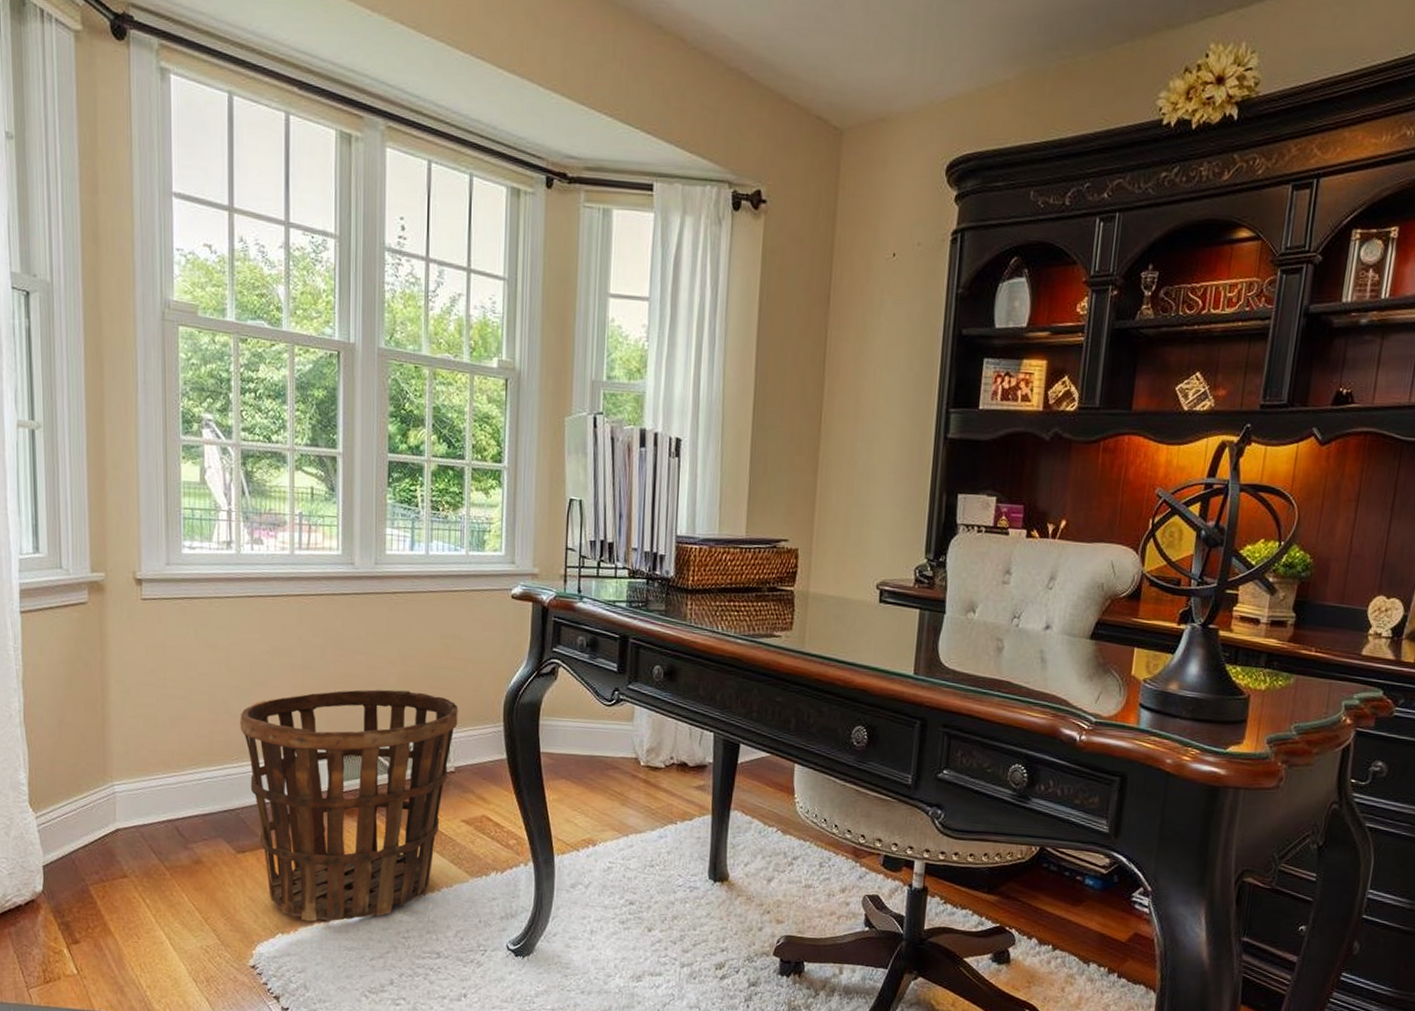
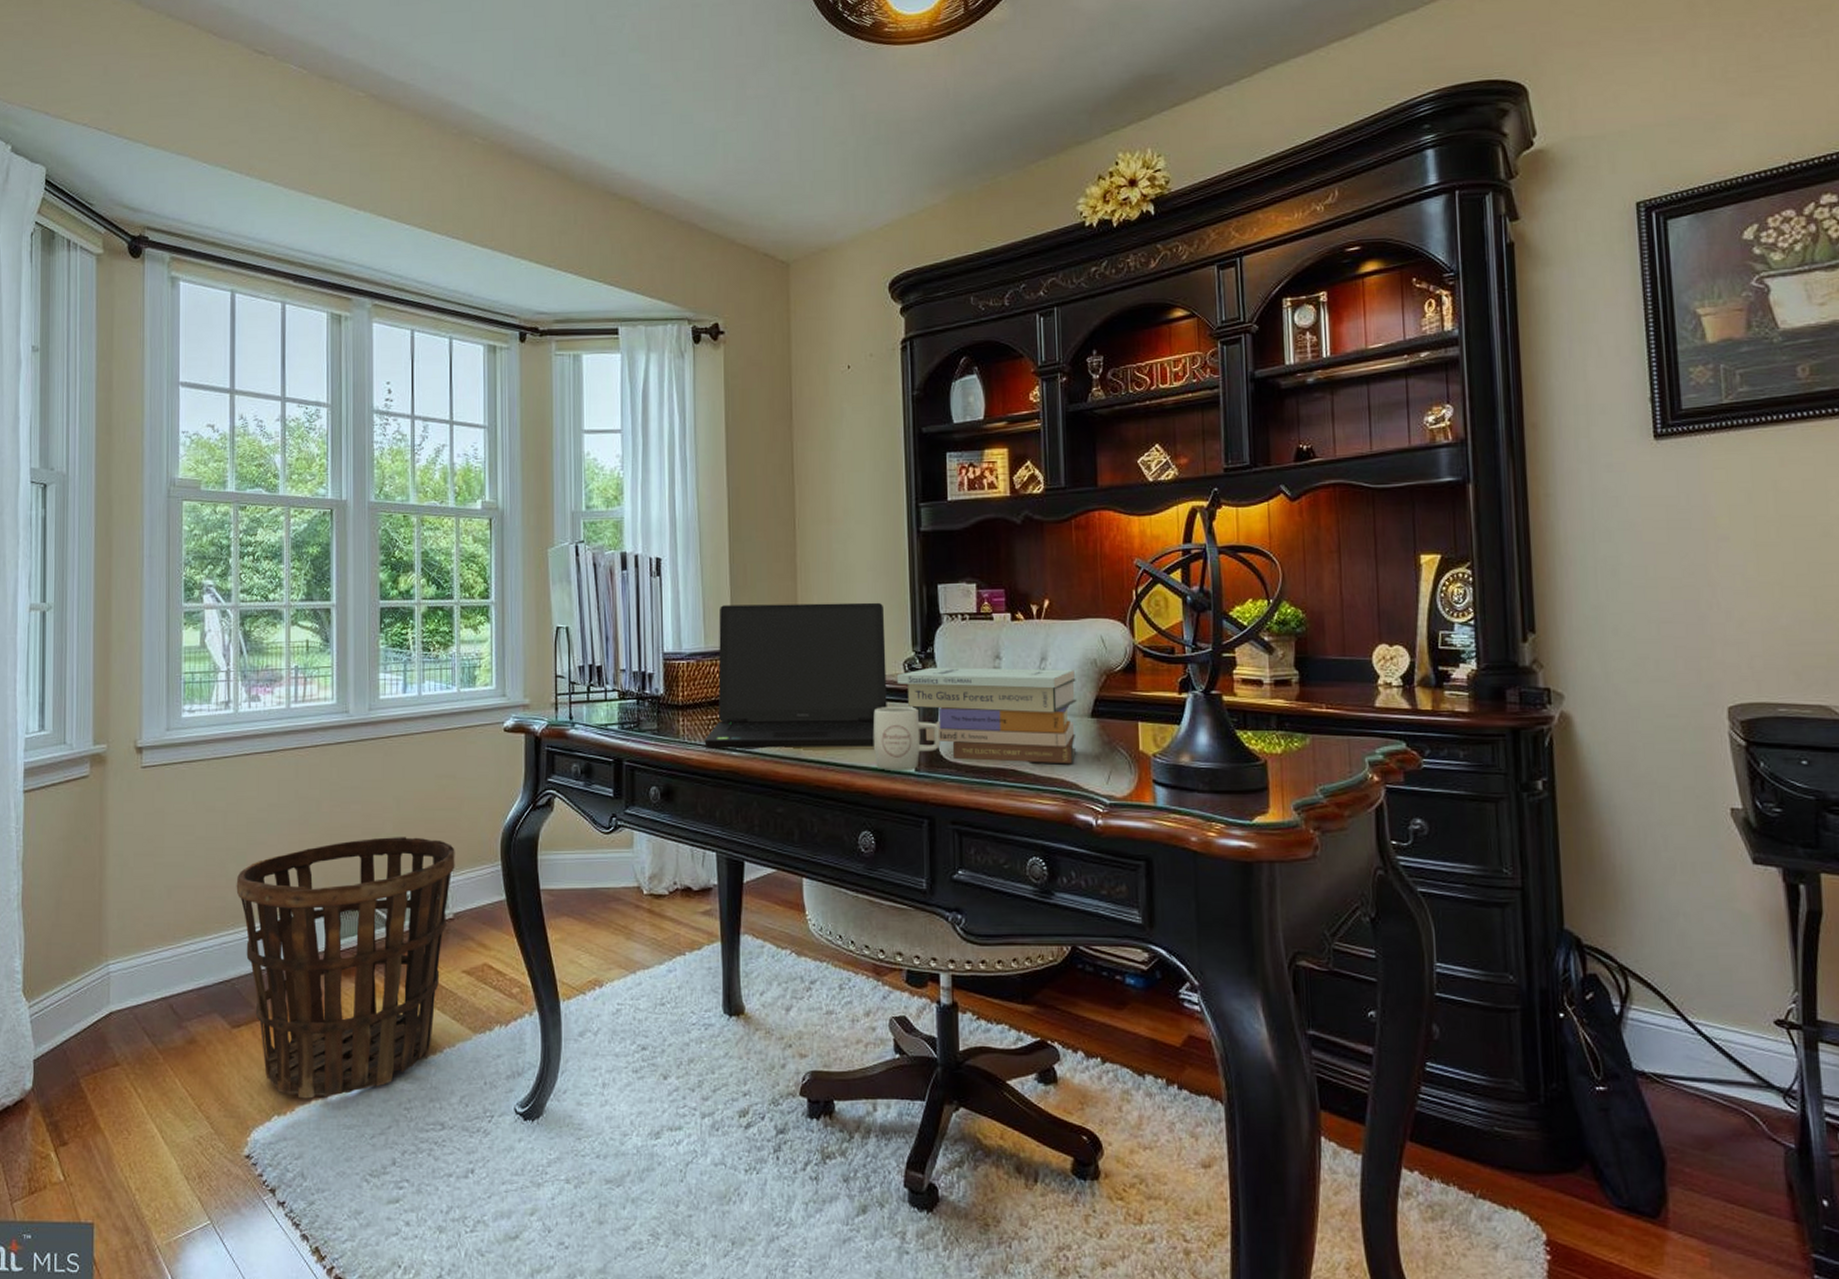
laptop: none [711,493,902,647] -> present [704,602,887,748]
mug: none [875,610,943,673] -> present [872,707,941,771]
books: none [906,575,1081,682] -> present [896,667,1077,764]

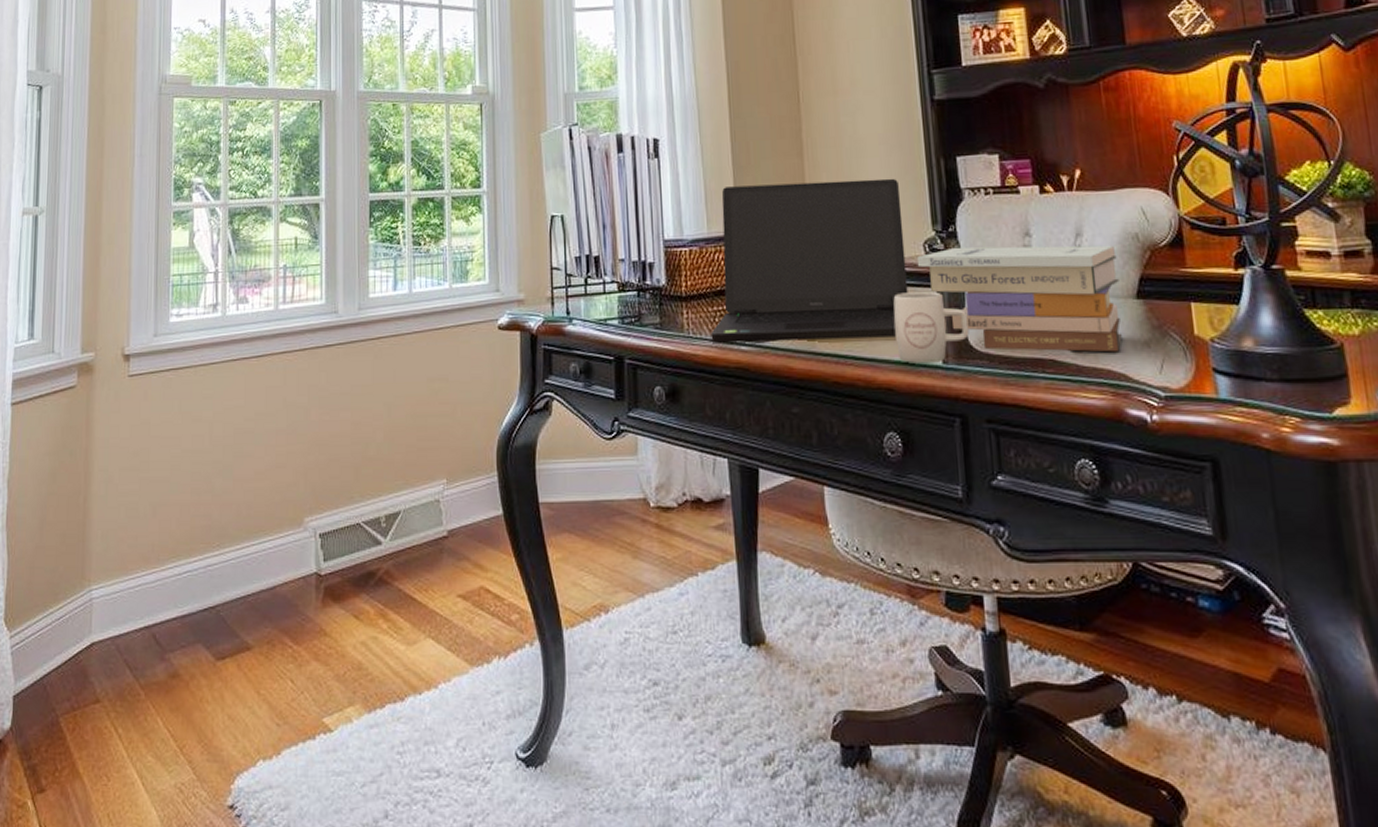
basket: present [236,837,455,1099] -> none [222,446,449,741]

